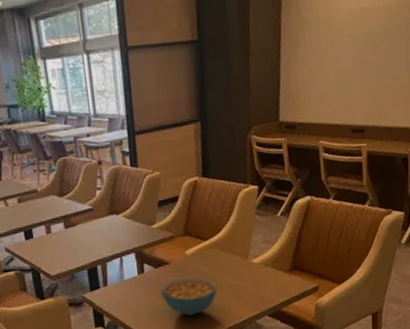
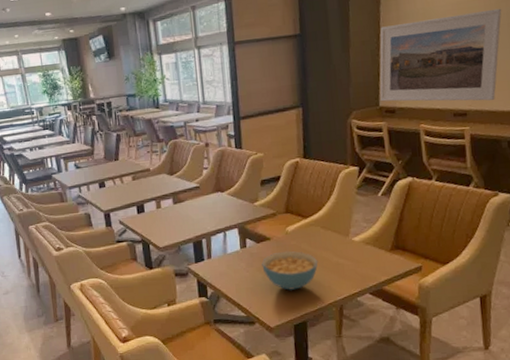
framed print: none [280,18,401,117] -> present [379,8,502,102]

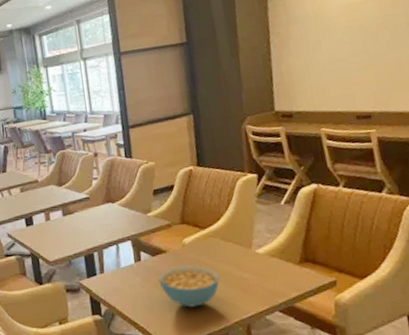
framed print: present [379,8,502,102] -> none [270,8,401,106]

